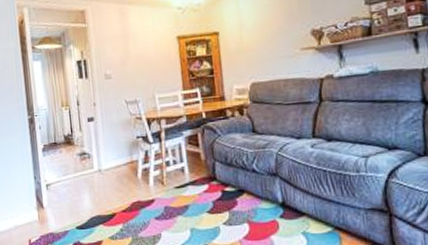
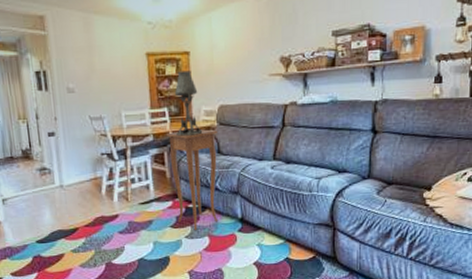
side table: none [198,108,258,216] -> present [165,129,219,230]
table lamp: none [205,50,236,116] -> present [174,70,203,136]

